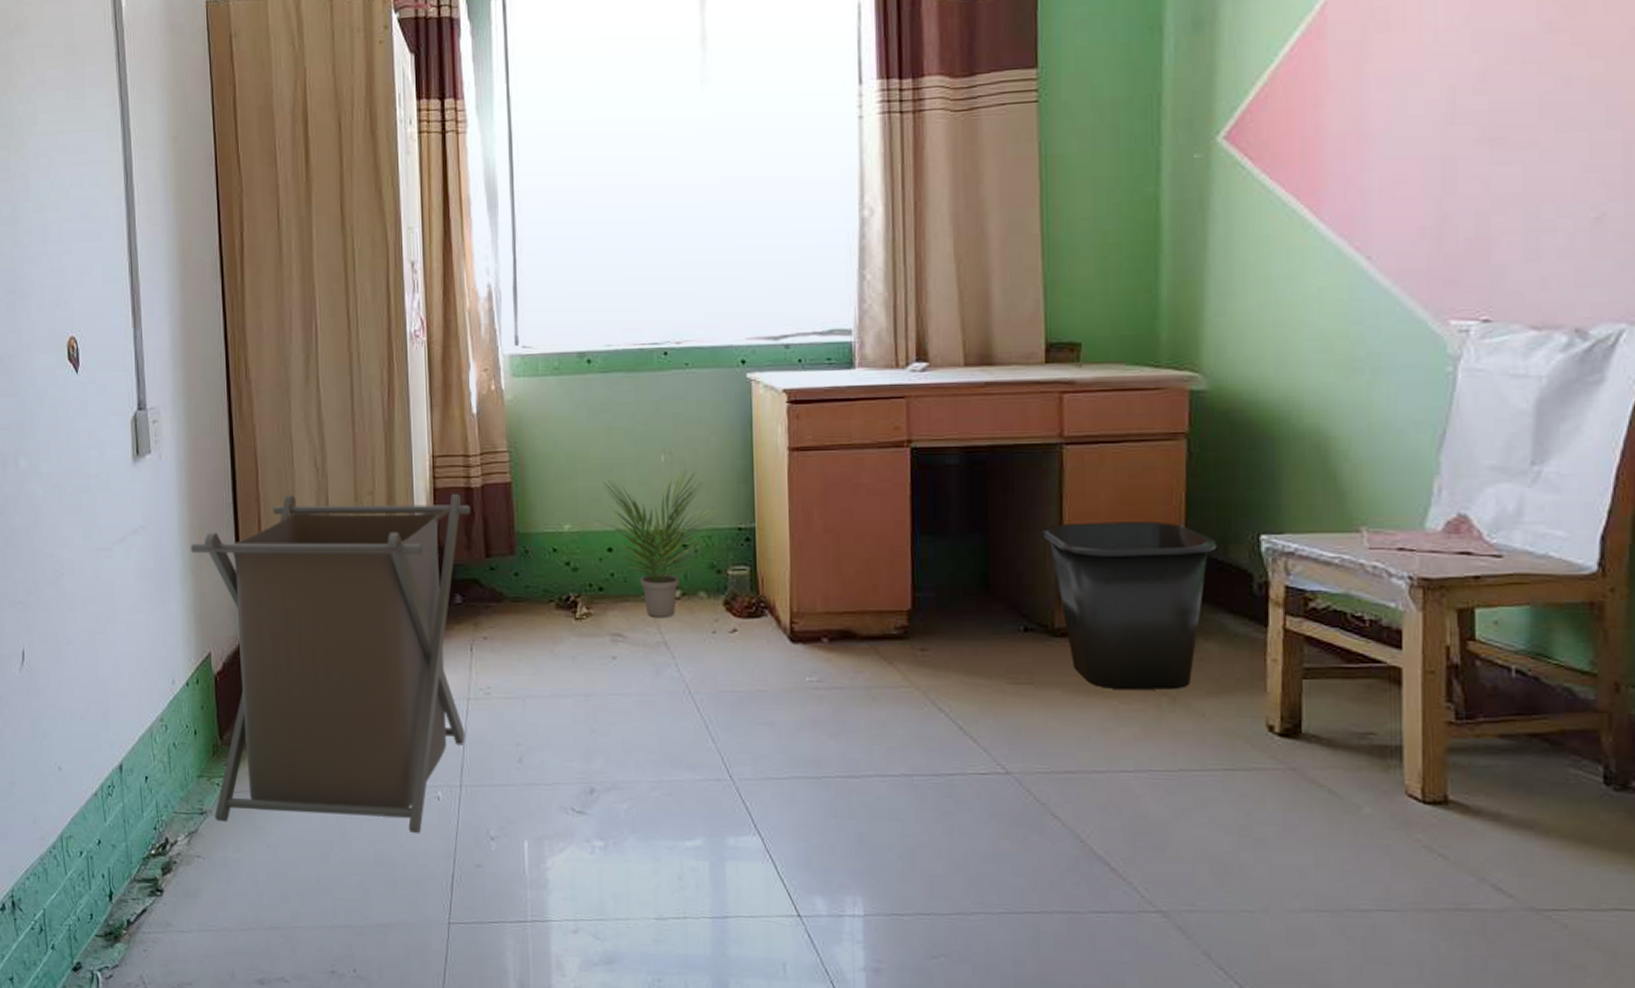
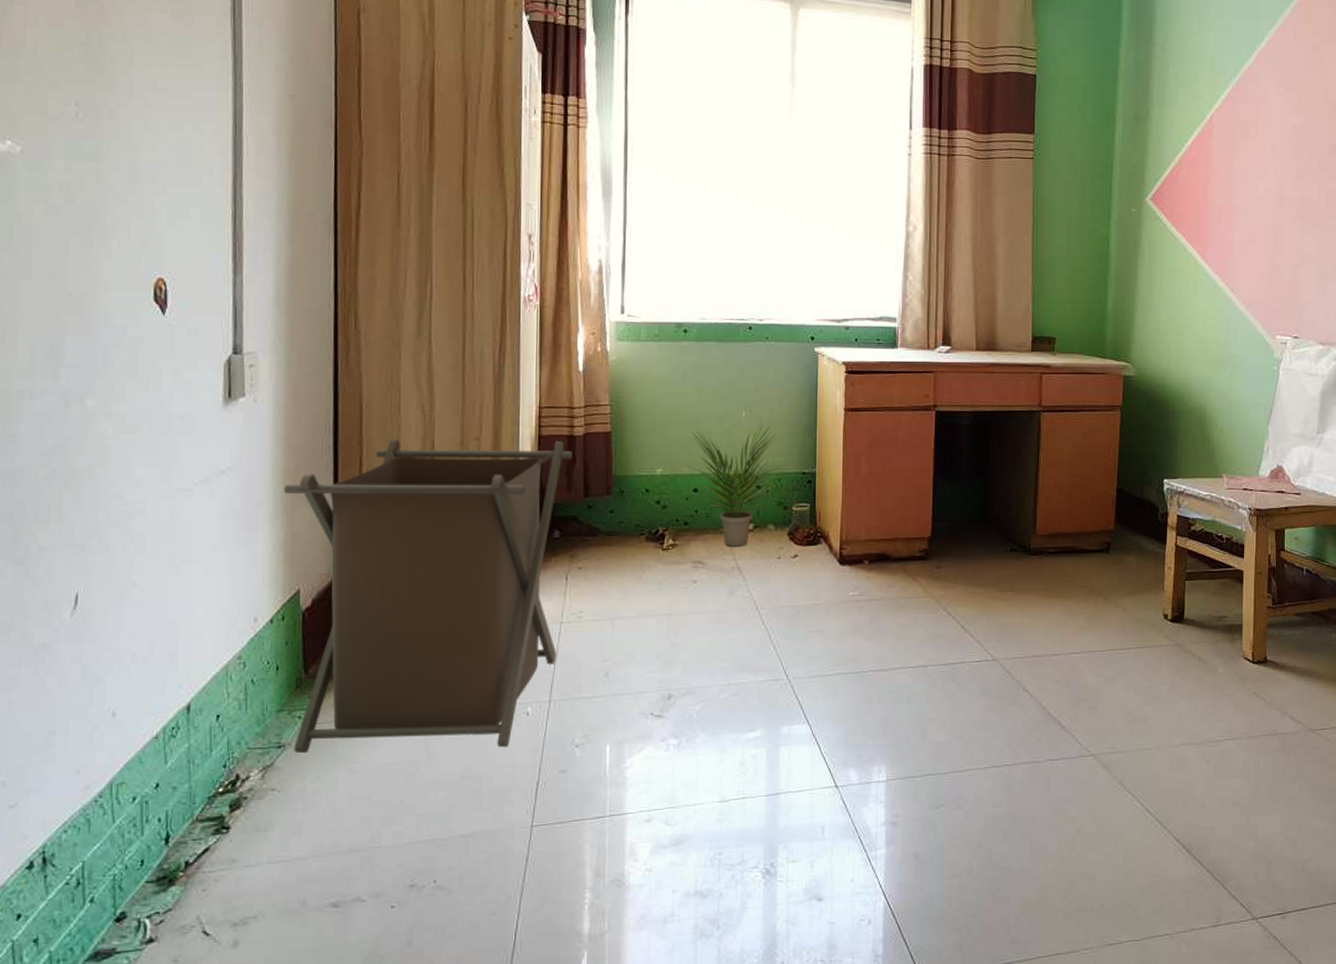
waste bin: present [1042,520,1217,691] -> none [1025,468,1137,593]

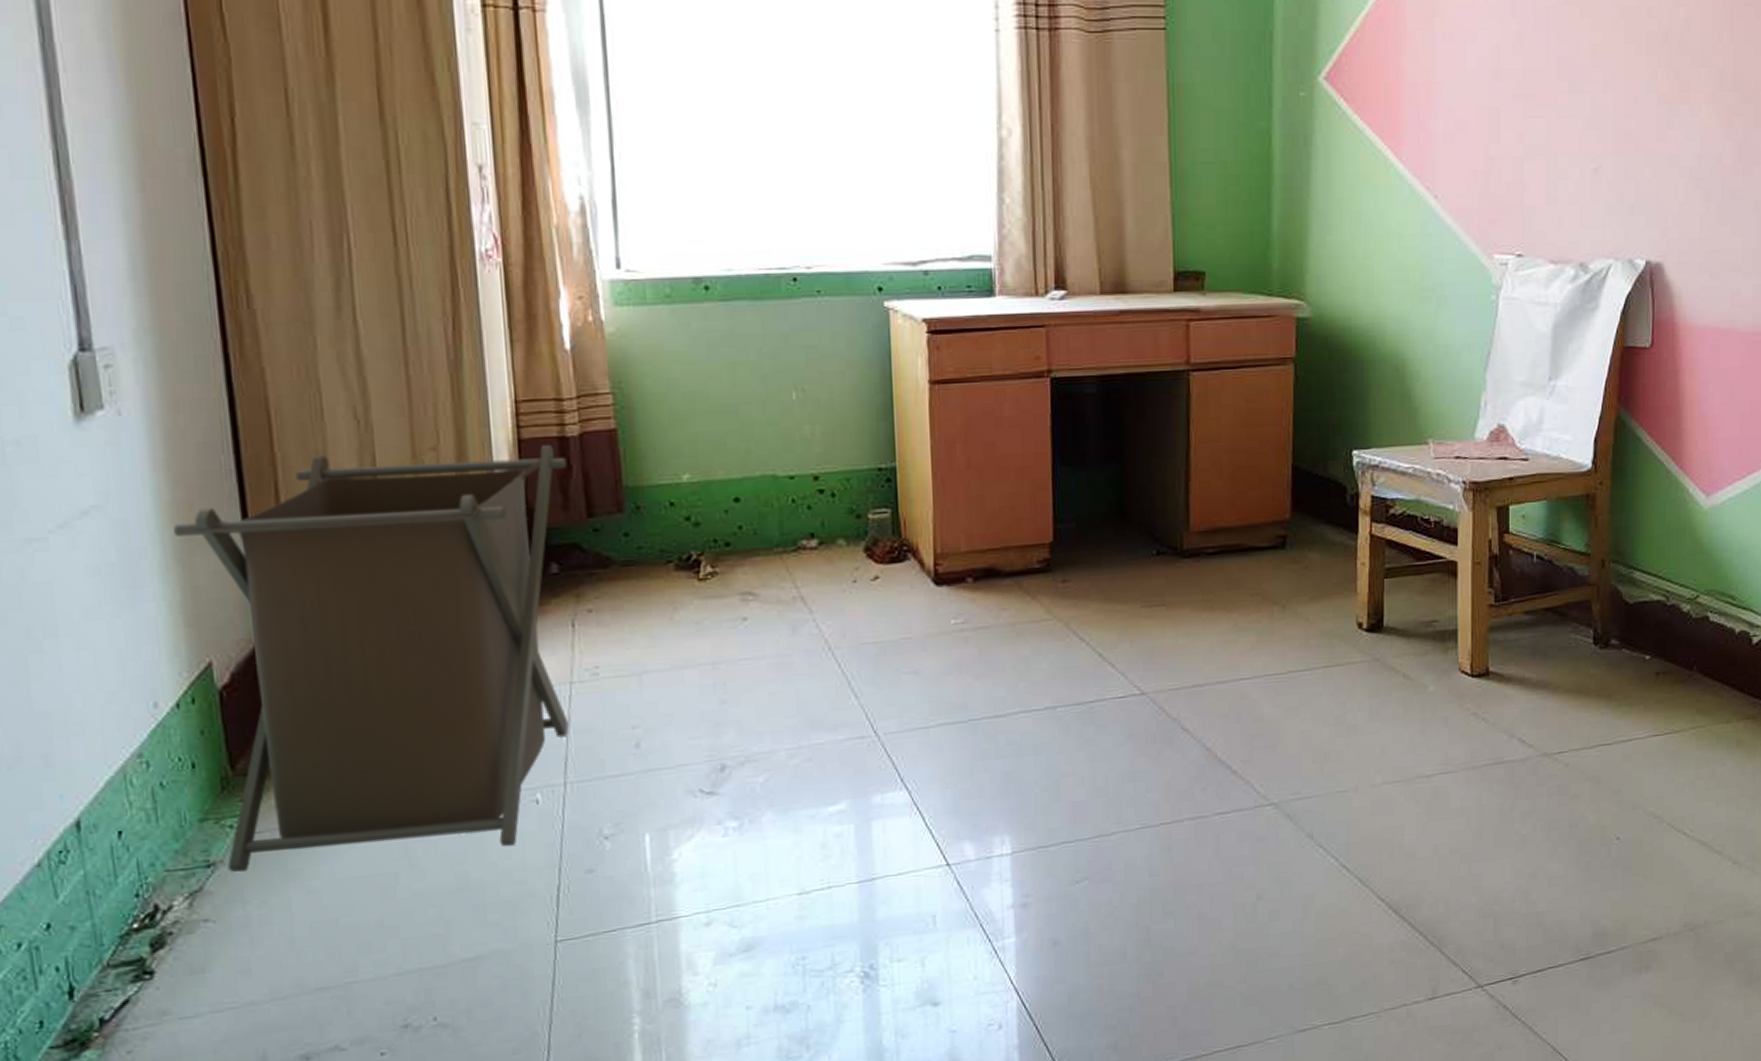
potted plant: present [682,423,791,546] -> none [715,406,862,571]

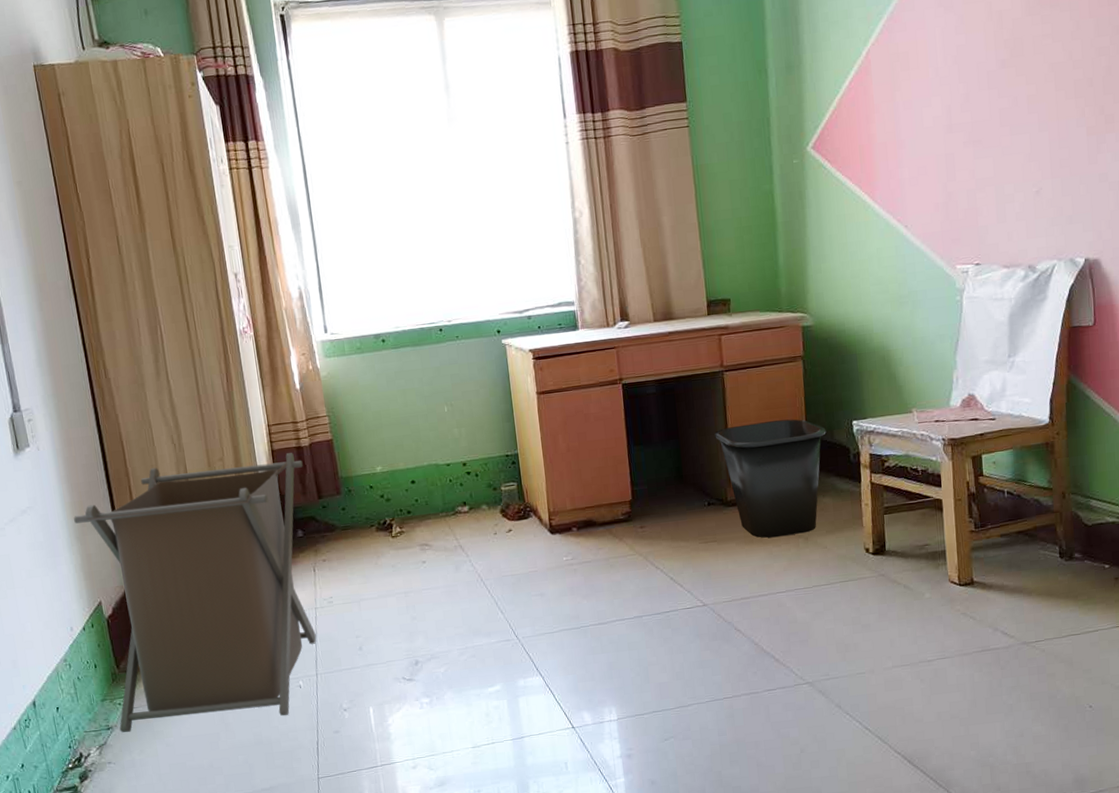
waste bin: none [1172,442,1318,604] -> present [714,419,826,538]

